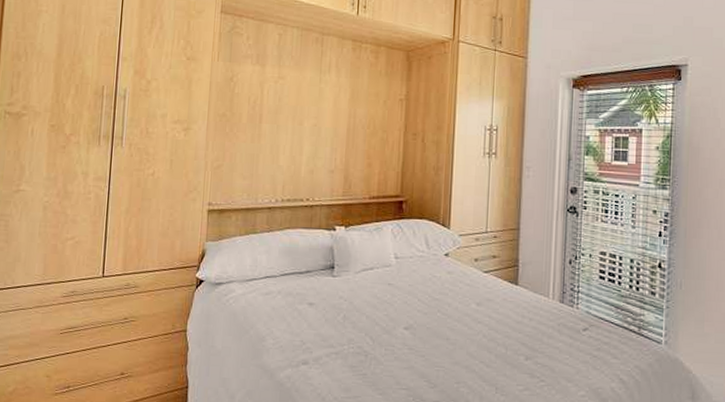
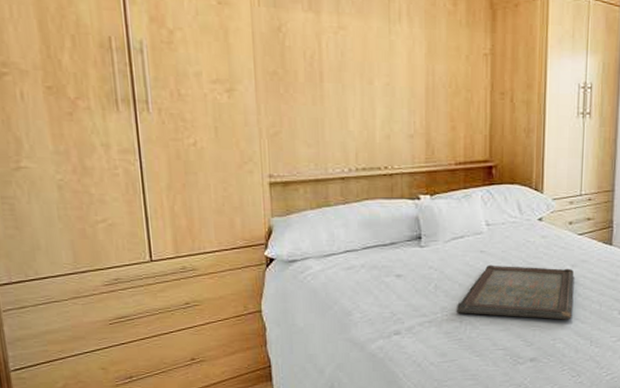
serving tray: none [362,298,480,362] -> present [456,265,574,320]

